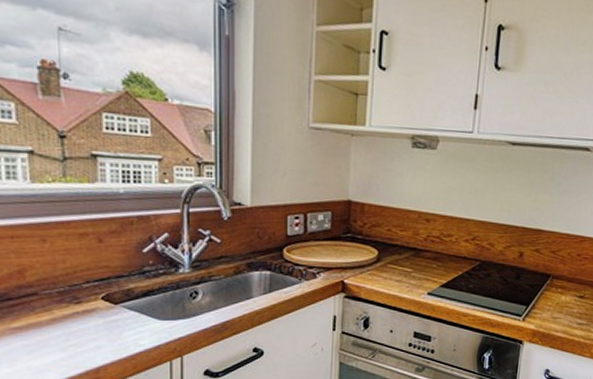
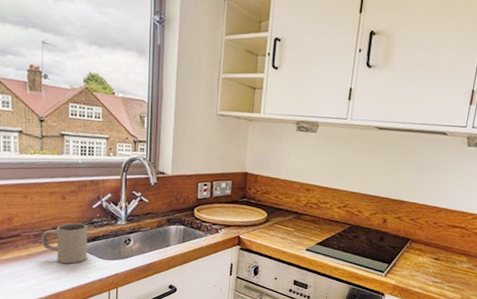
mug: none [68,273,138,328] -> present [41,223,88,264]

